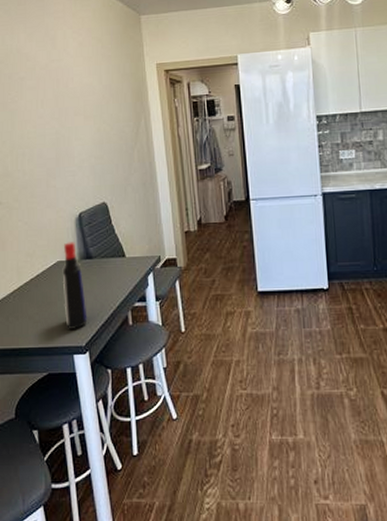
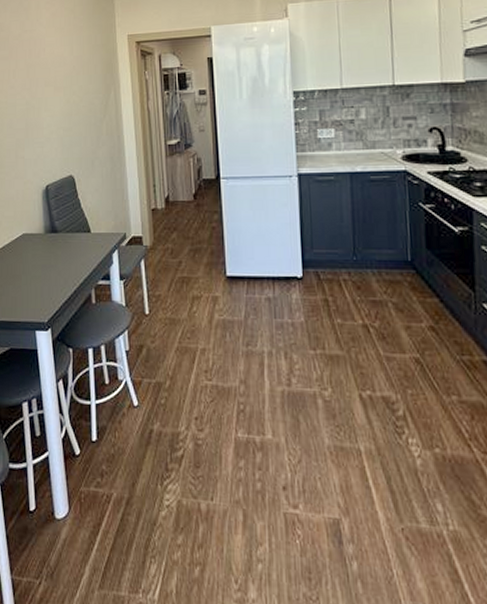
liquor bottle: present [62,242,88,329] -> none [27,215,51,304]

